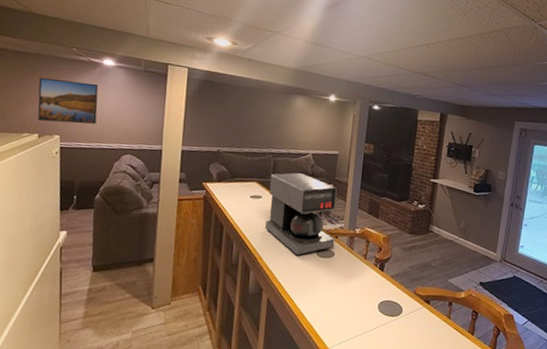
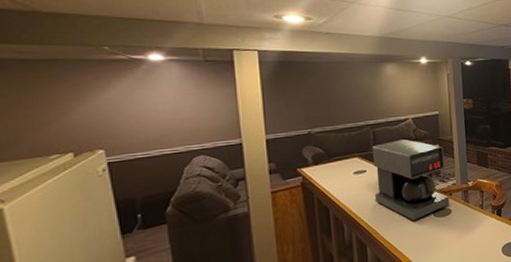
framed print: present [37,77,99,124] -> none [61,83,152,137]

